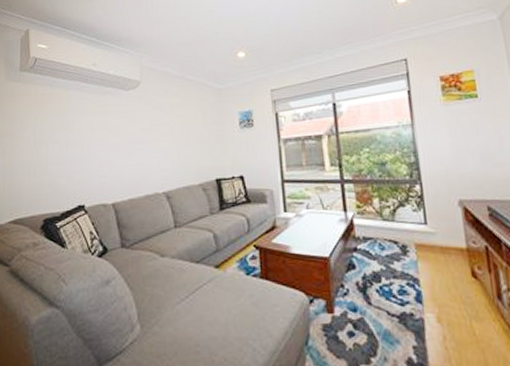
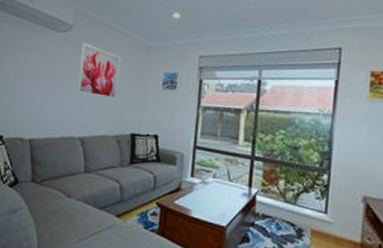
wall art: none [152,96,196,149] -> present [76,43,122,100]

